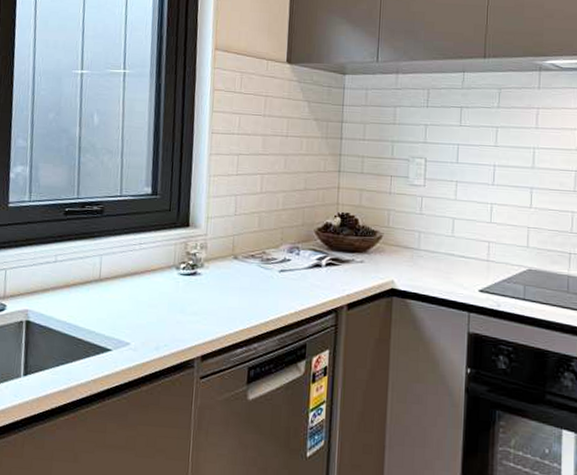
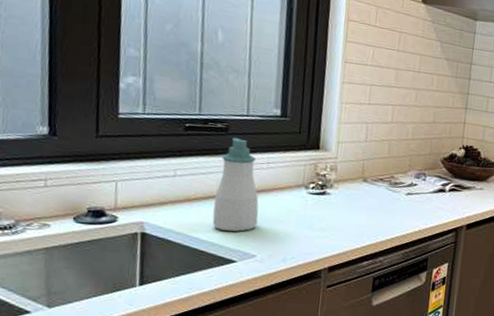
soap bottle: none [89,220,132,318] -> present [212,138,259,232]

